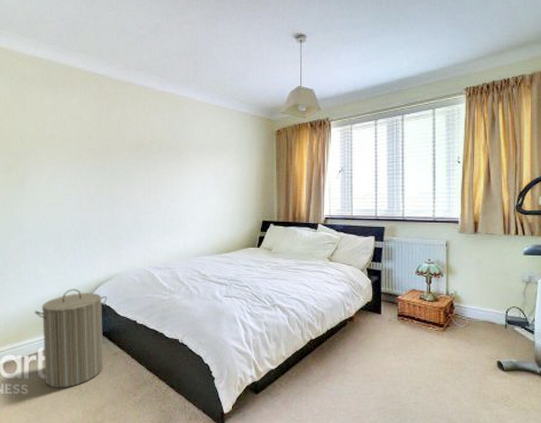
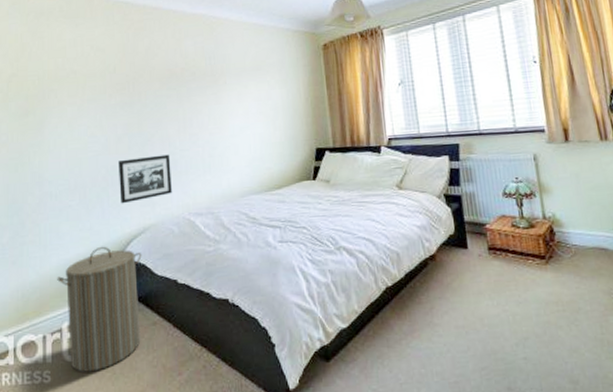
picture frame: none [90,215,136,255] -> present [118,154,172,204]

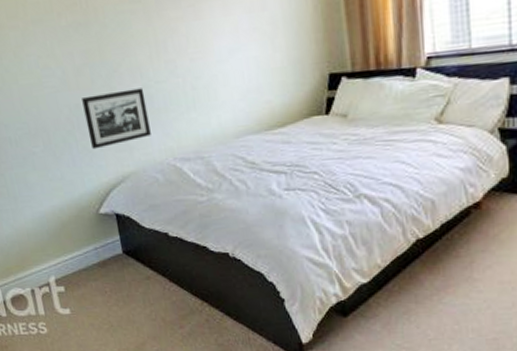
laundry hamper: present [57,246,142,372] -> none [34,197,136,324]

